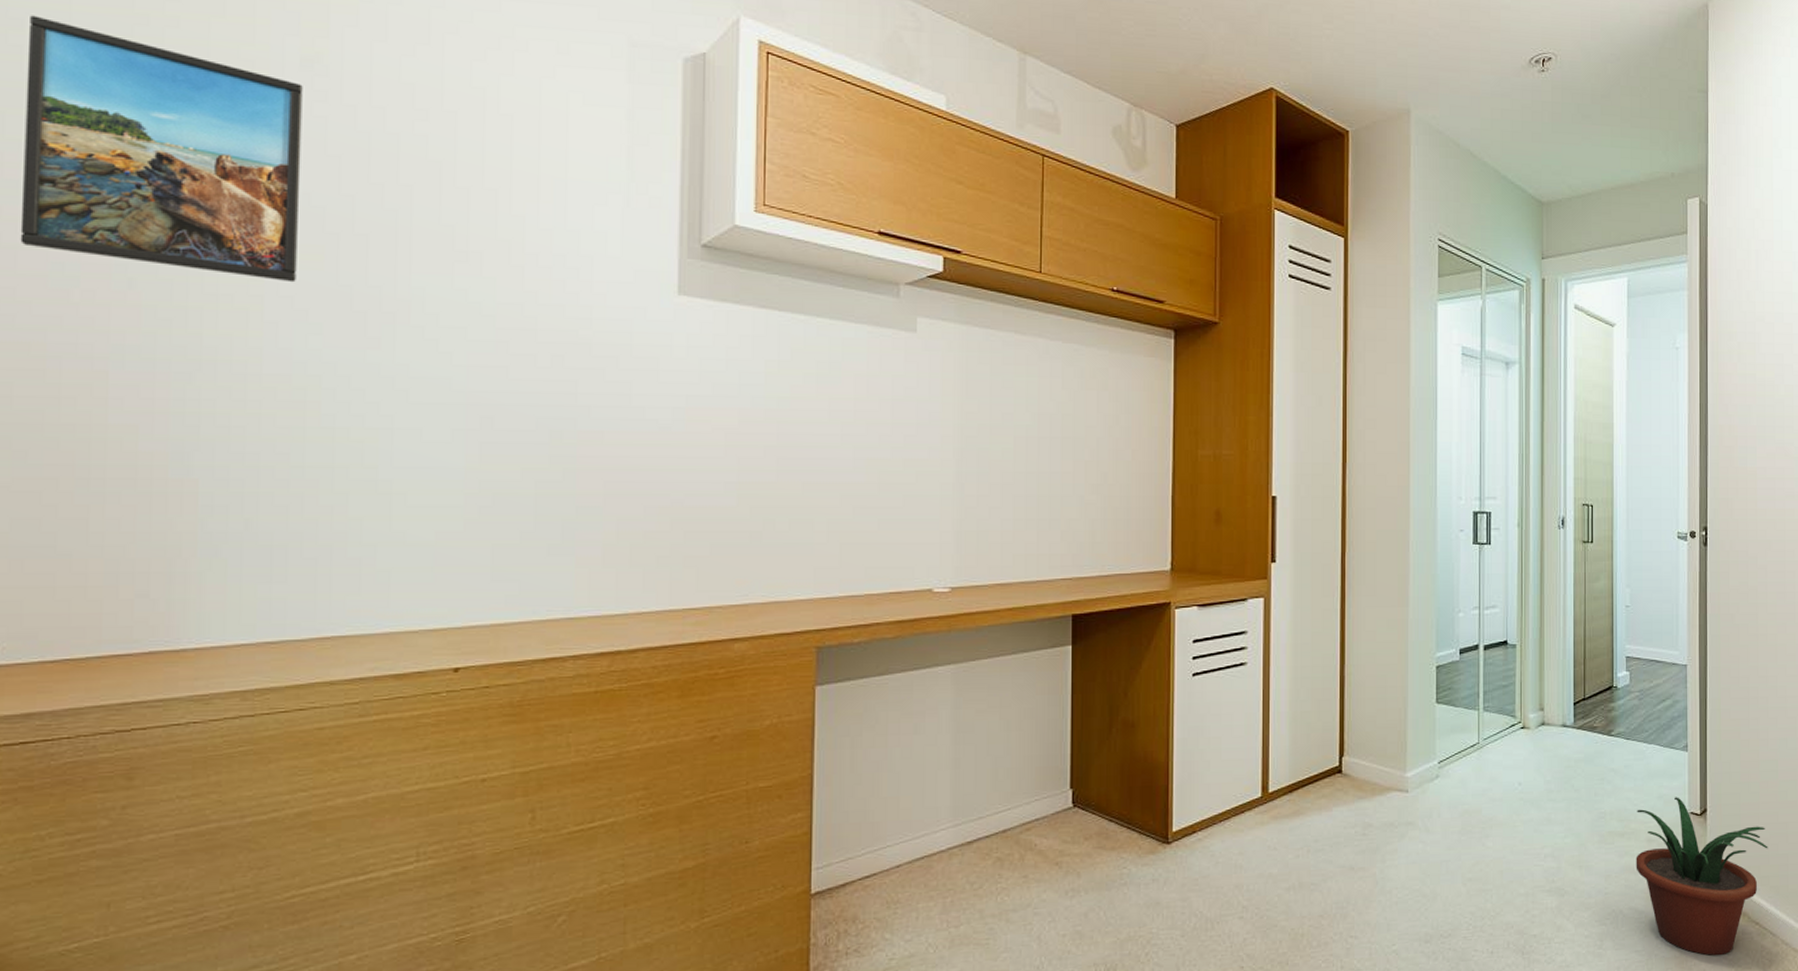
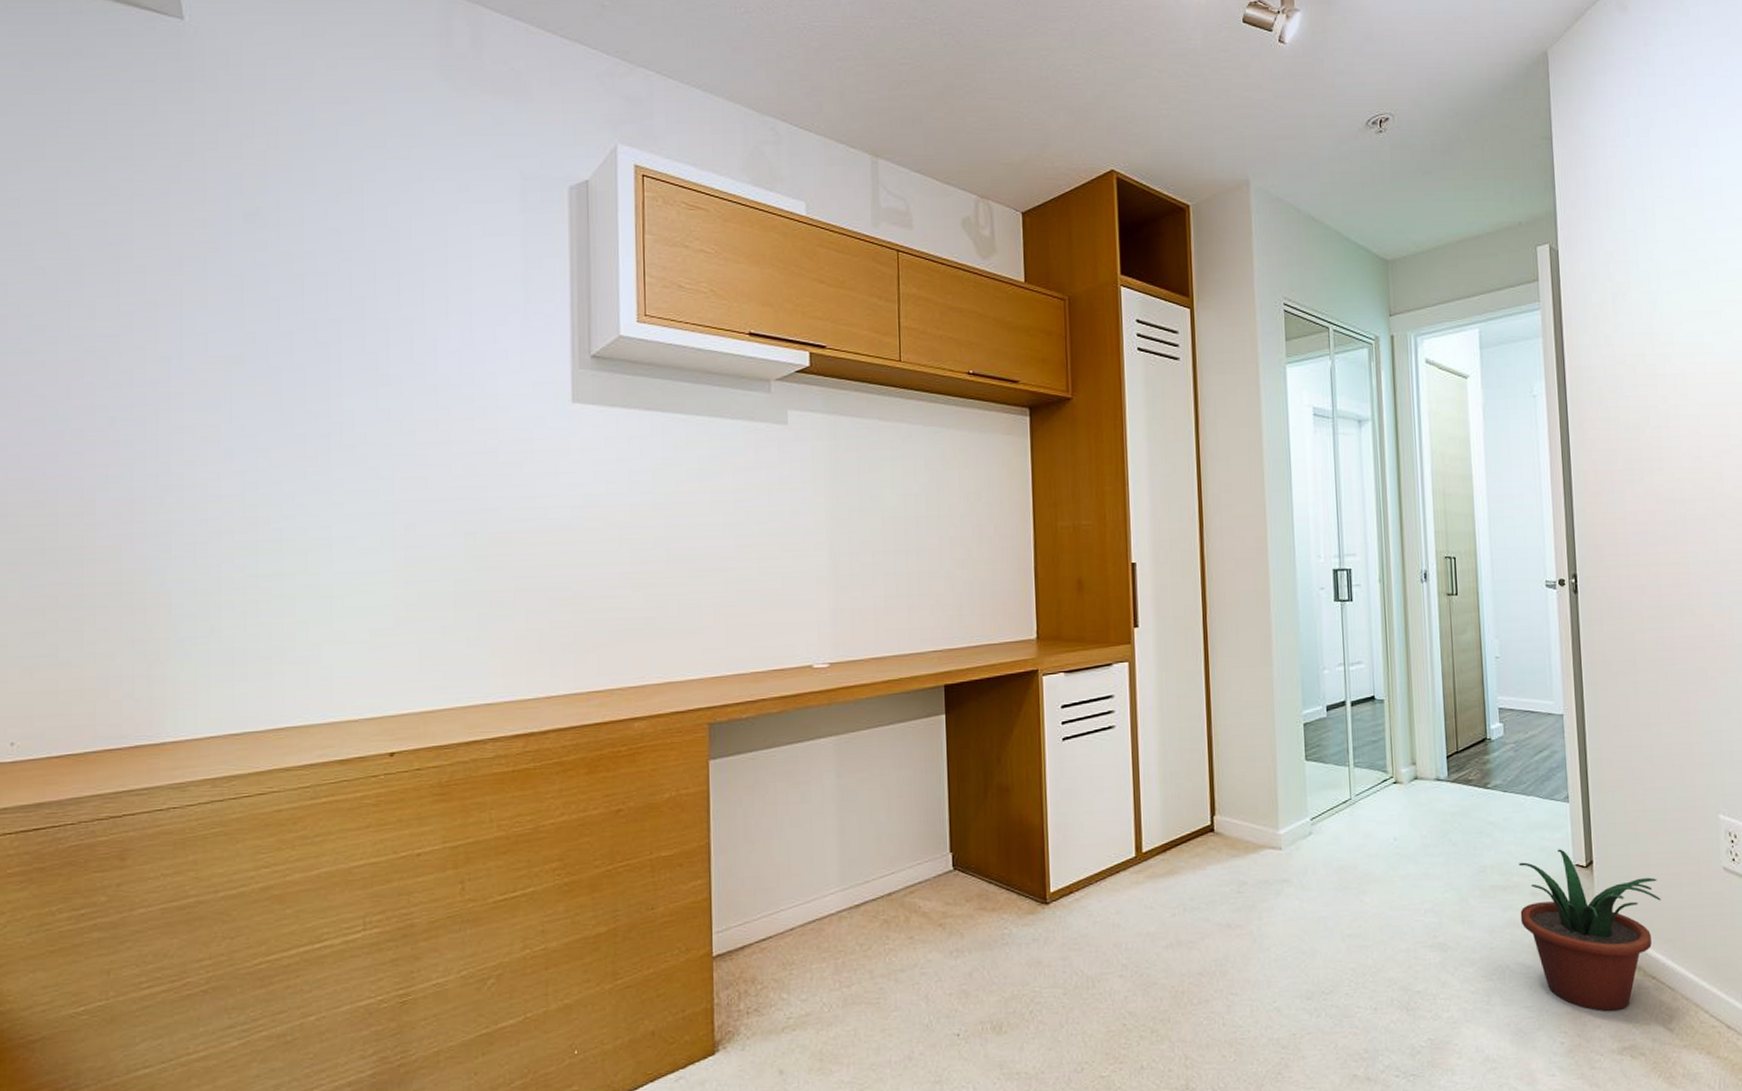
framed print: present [20,15,303,283] -> none [22,195,247,413]

